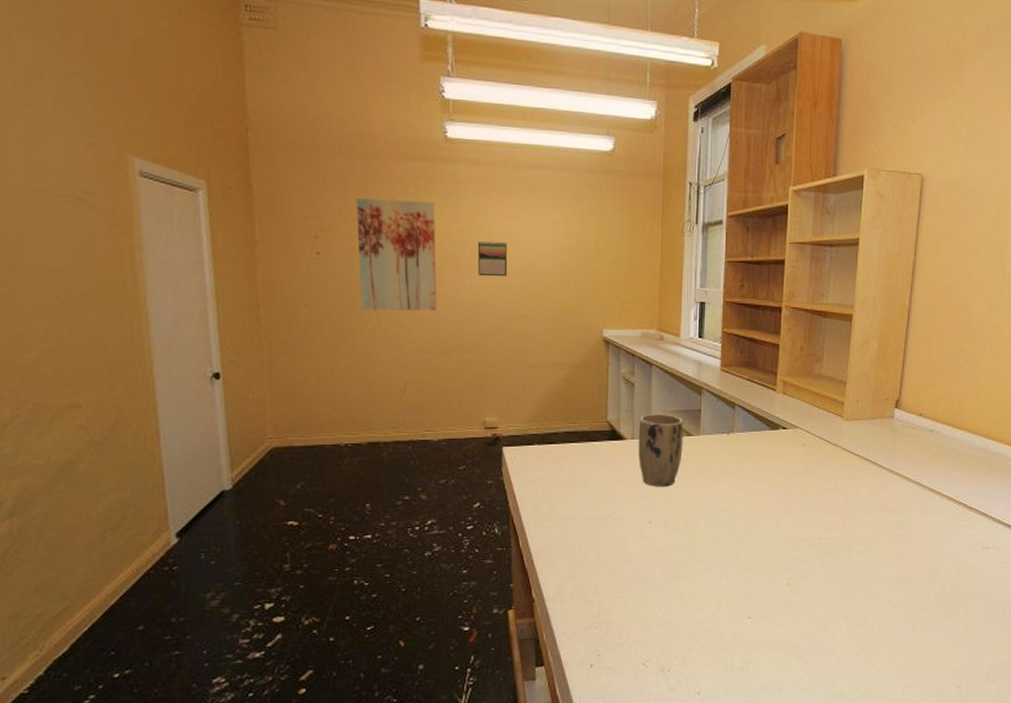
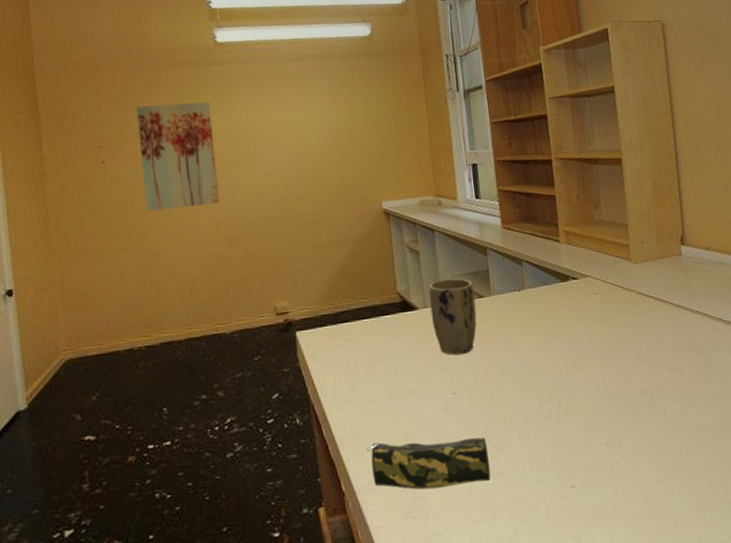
calendar: present [477,241,508,277] -> none [253,130,284,165]
pencil case: none [560,557,675,605] -> present [366,437,491,490]

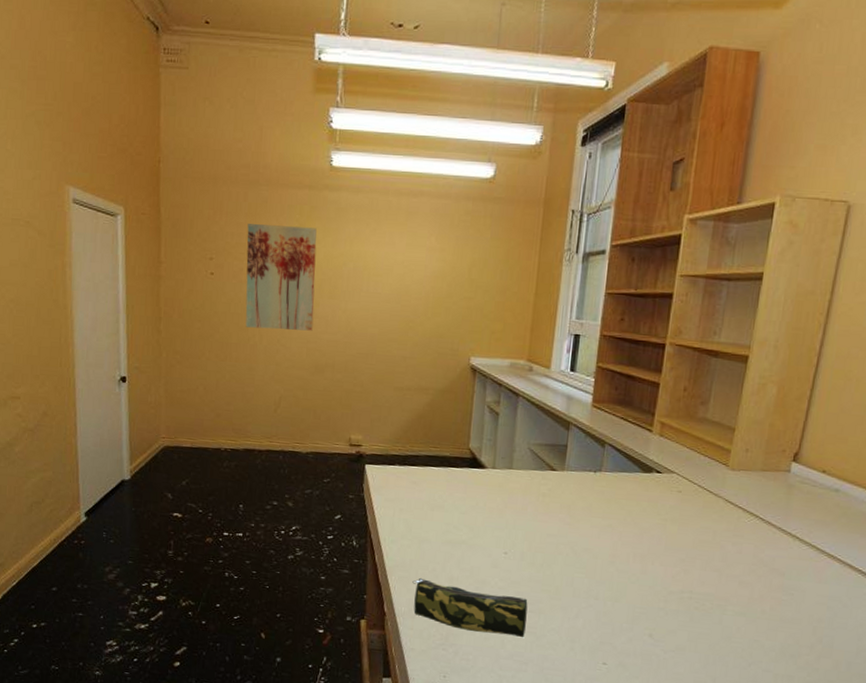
plant pot: present [429,278,477,355] -> none [498,445,548,520]

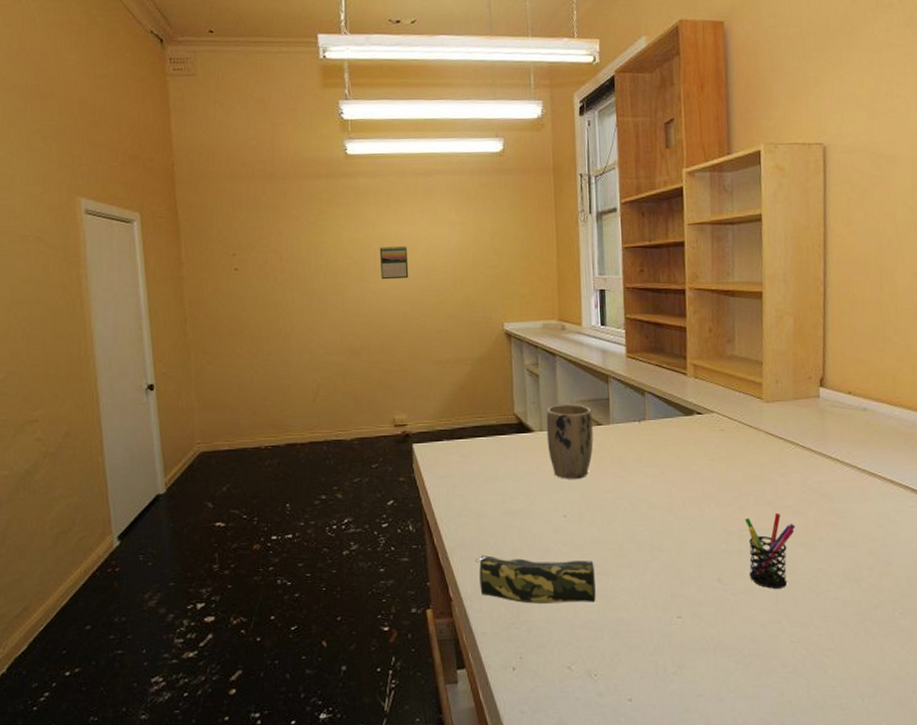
wall art: present [245,224,317,331] -> none [268,214,344,319]
calendar: none [353,266,382,301] -> present [379,245,409,280]
plant pot: none [498,445,548,520] -> present [546,403,593,479]
pen holder: none [682,579,740,653] -> present [745,512,796,589]

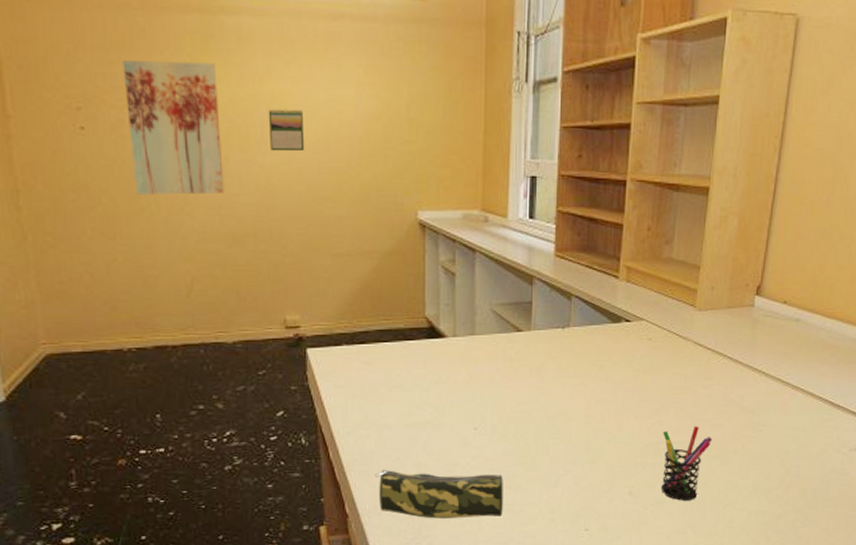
wall art: none [268,214,344,319] -> present [123,61,224,195]
plant pot: present [546,403,593,479] -> none [460,307,512,389]

